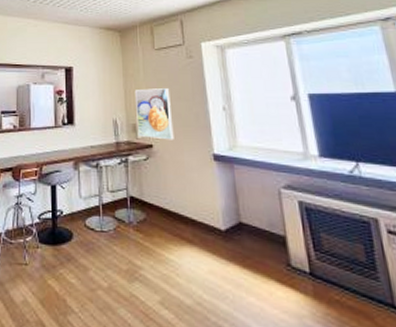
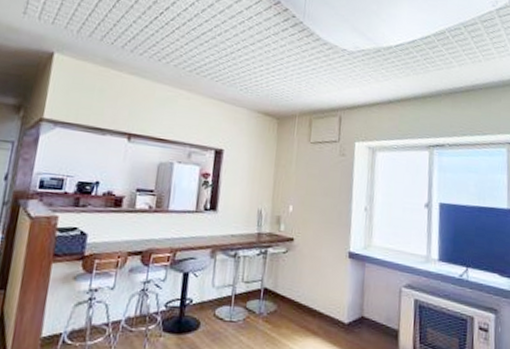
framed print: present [134,88,174,140] -> none [281,181,319,236]

